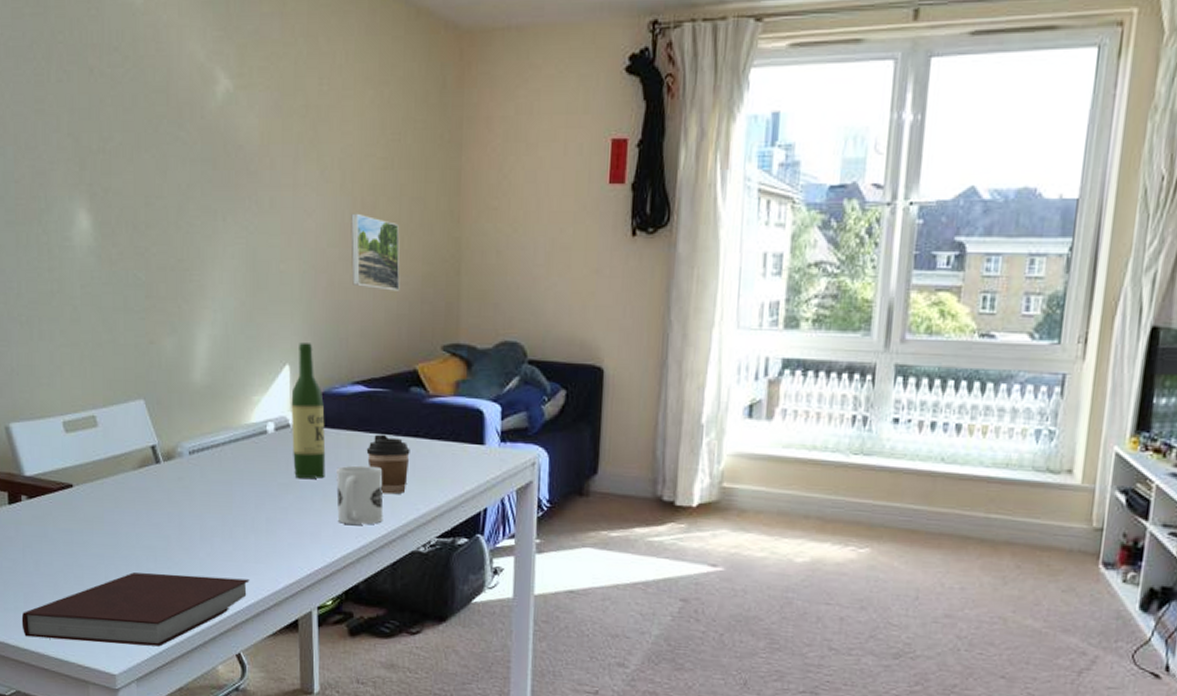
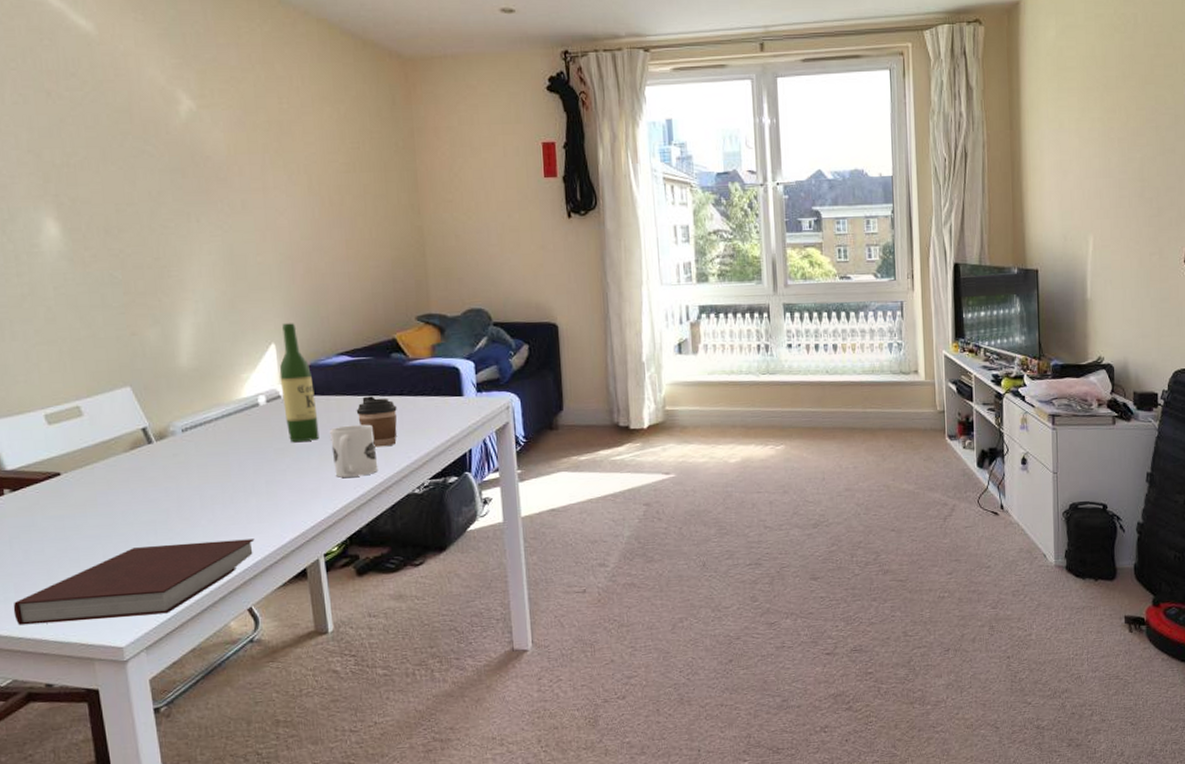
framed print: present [350,213,400,291] -> none [320,210,373,274]

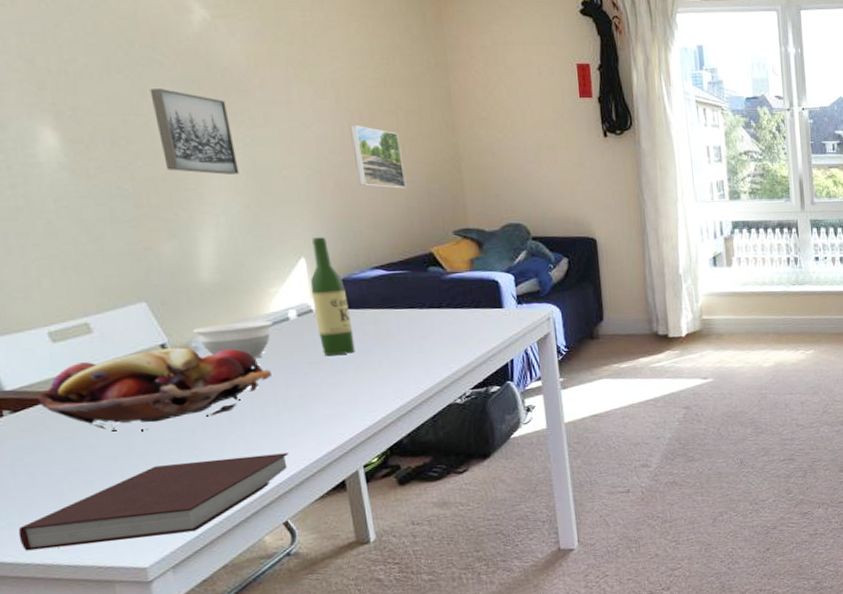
fruit basket: none [34,431,241,512] -> present [38,347,271,430]
wall art: none [140,178,218,261] -> present [149,89,239,175]
bowl: none [170,406,245,444] -> present [192,321,274,359]
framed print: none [320,210,373,274] -> present [350,124,407,189]
mug: present [330,424,379,478] -> none [366,337,418,390]
coffee cup: present [356,396,398,448] -> none [393,309,437,360]

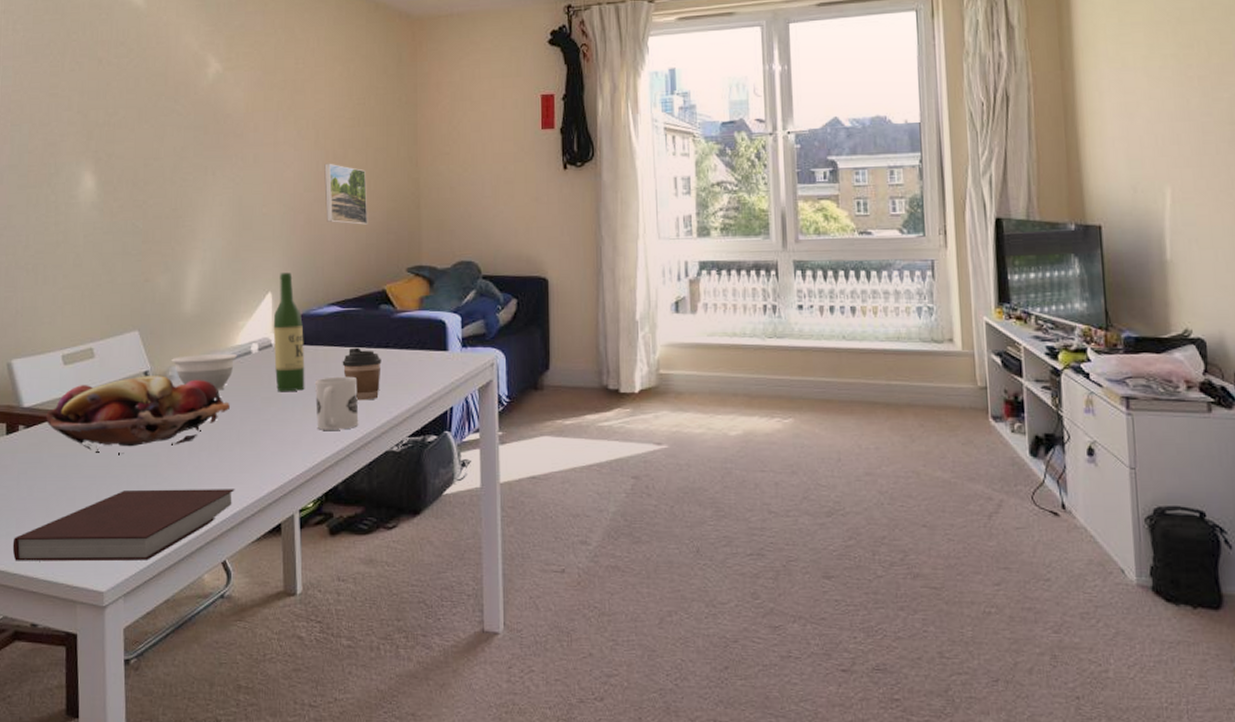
wall art: present [149,89,239,175] -> none [167,135,227,212]
mug: none [366,337,418,390] -> present [315,376,359,430]
coffee cup: none [393,309,437,360] -> present [342,347,382,401]

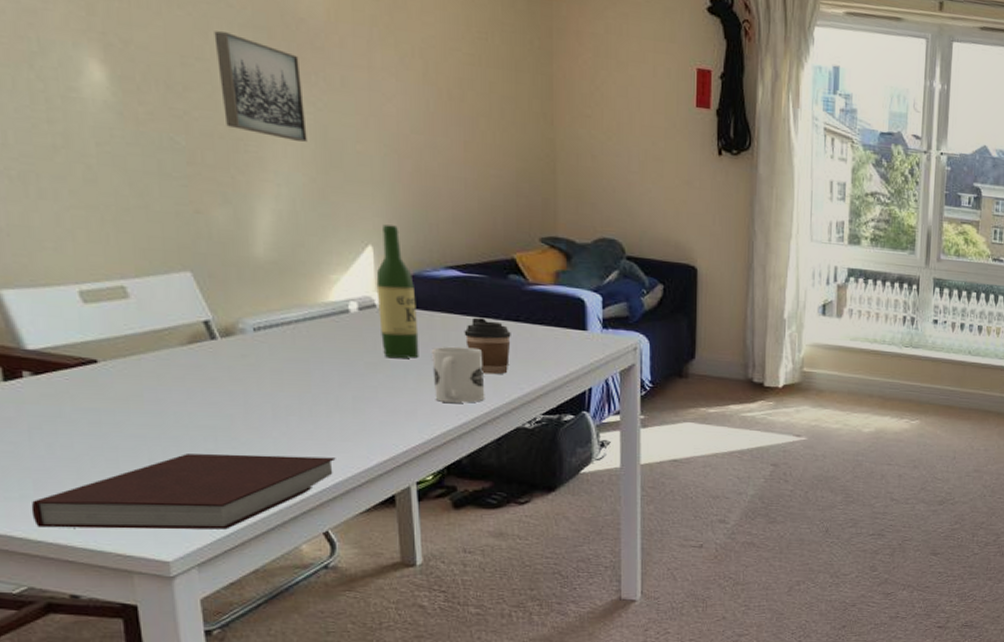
fruit basket: present [46,376,230,454] -> none [63,325,324,413]
wall art: none [167,135,227,212] -> present [214,31,307,142]
bowl: present [171,353,238,391] -> none [240,307,332,351]
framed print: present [324,163,368,225] -> none [436,103,493,183]

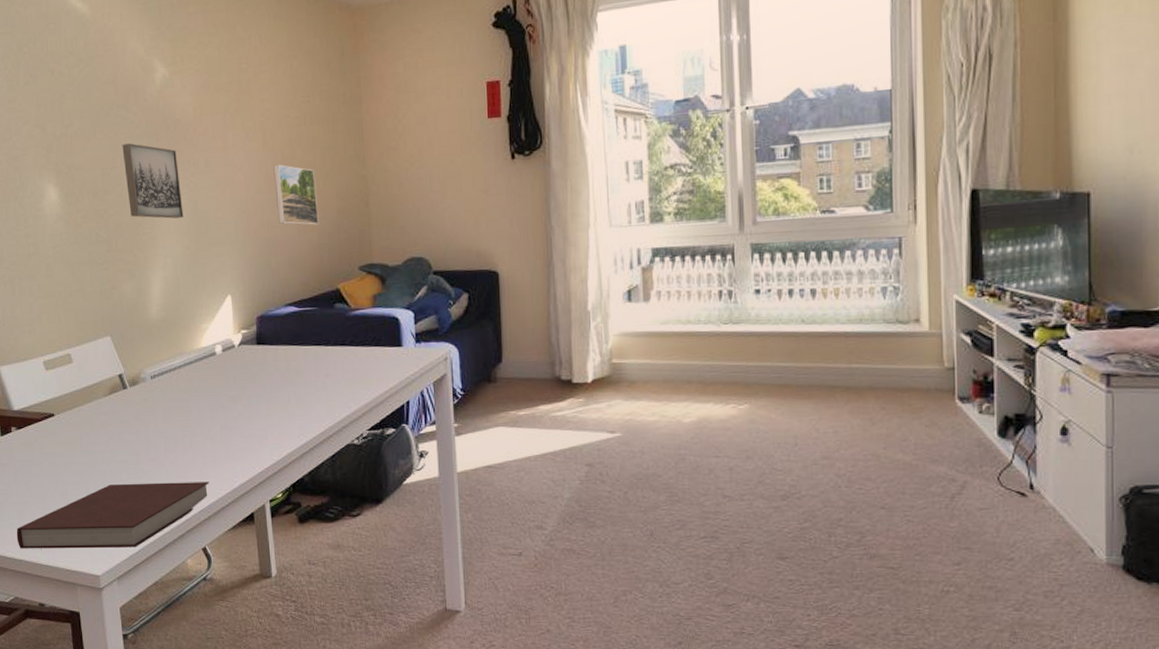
wine bottle: present [376,224,419,358] -> none [234,275,268,390]
mug: present [432,346,485,403] -> none [277,374,321,426]
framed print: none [436,103,493,183] -> present [273,164,319,225]
coffee cup: present [464,317,511,375] -> none [301,346,339,397]

